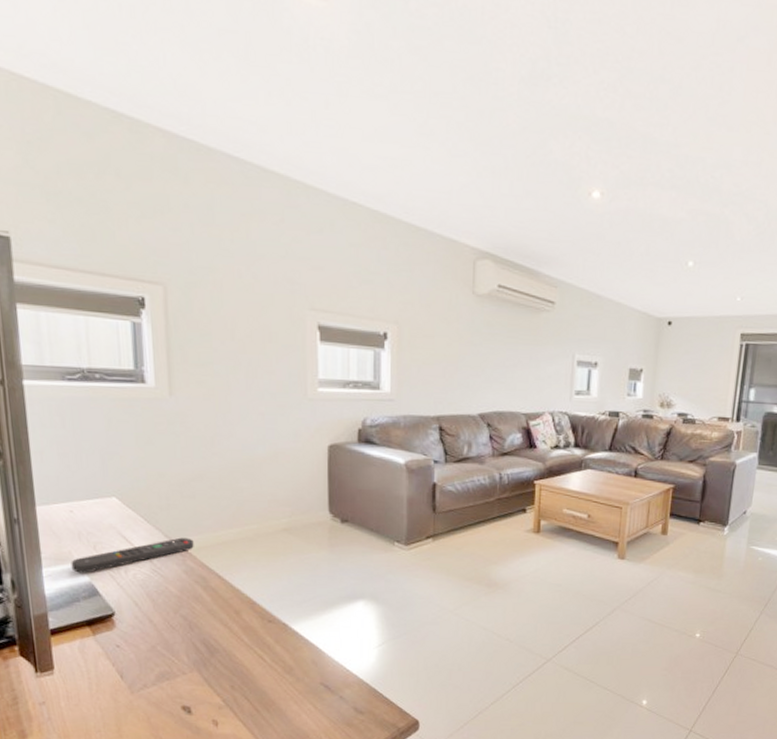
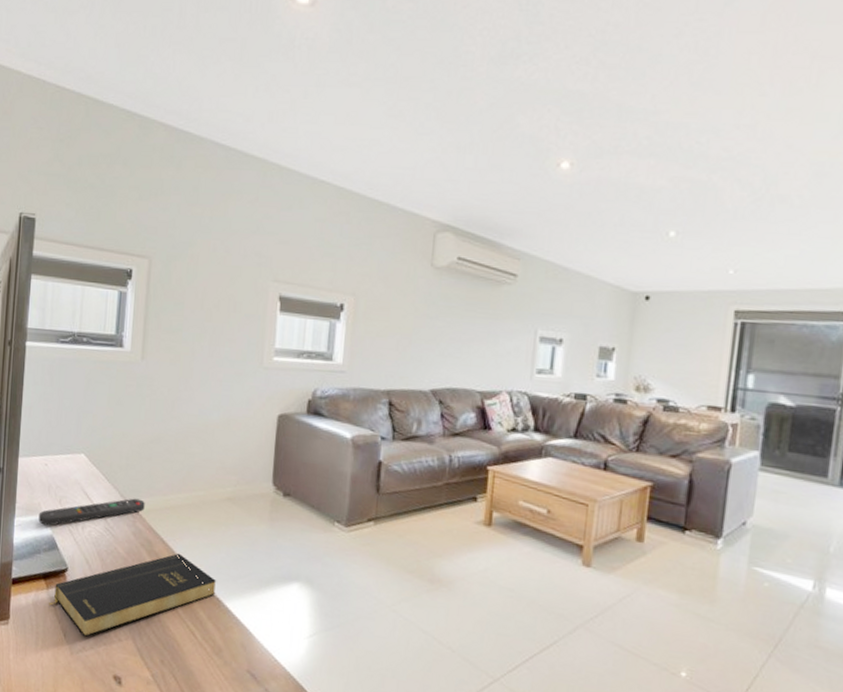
book: none [98,585,281,676] -> present [49,553,217,637]

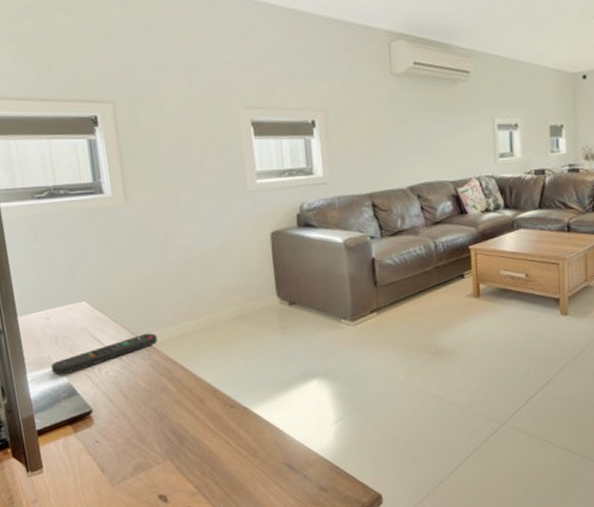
book: present [49,553,217,637] -> none [80,374,242,469]

